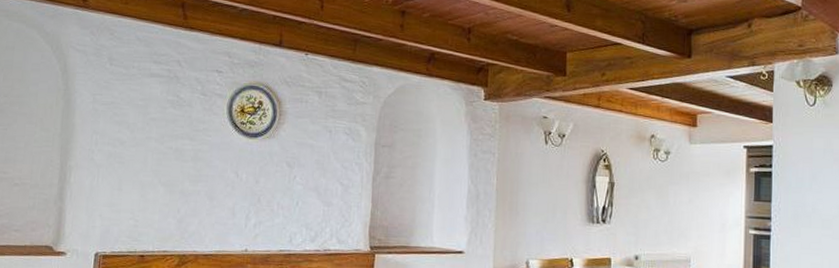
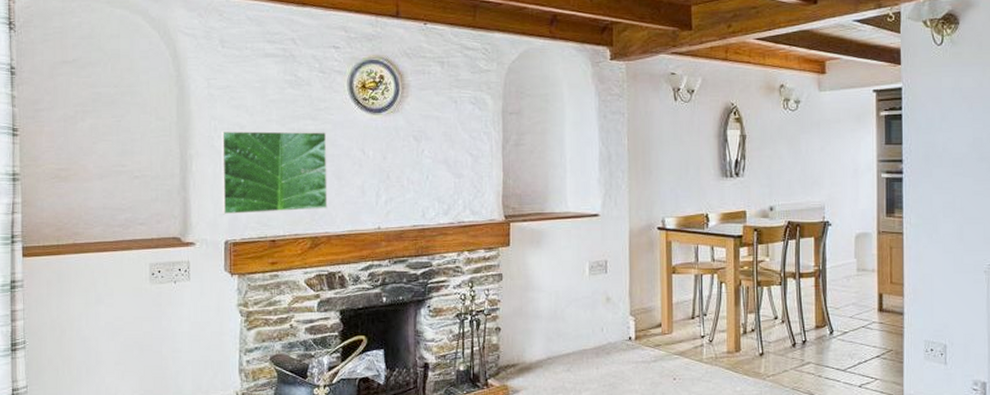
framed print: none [95,145,203,228] -> present [221,130,328,215]

